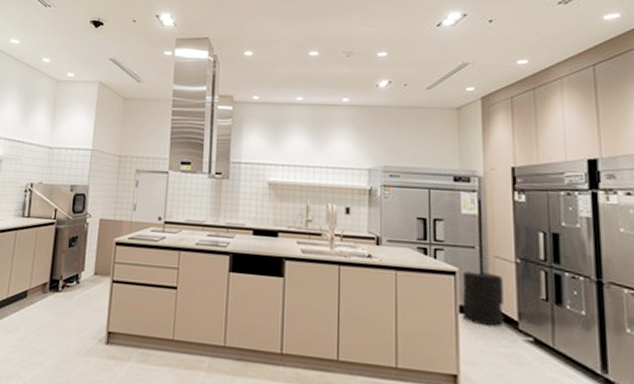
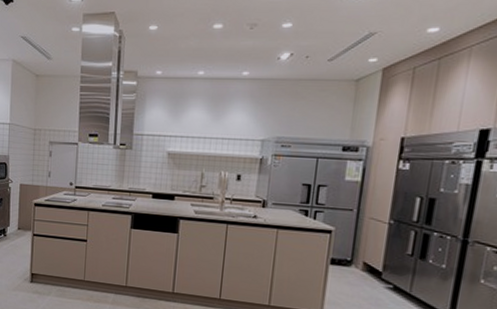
trash can: present [462,271,503,328] -> none [332,230,375,277]

